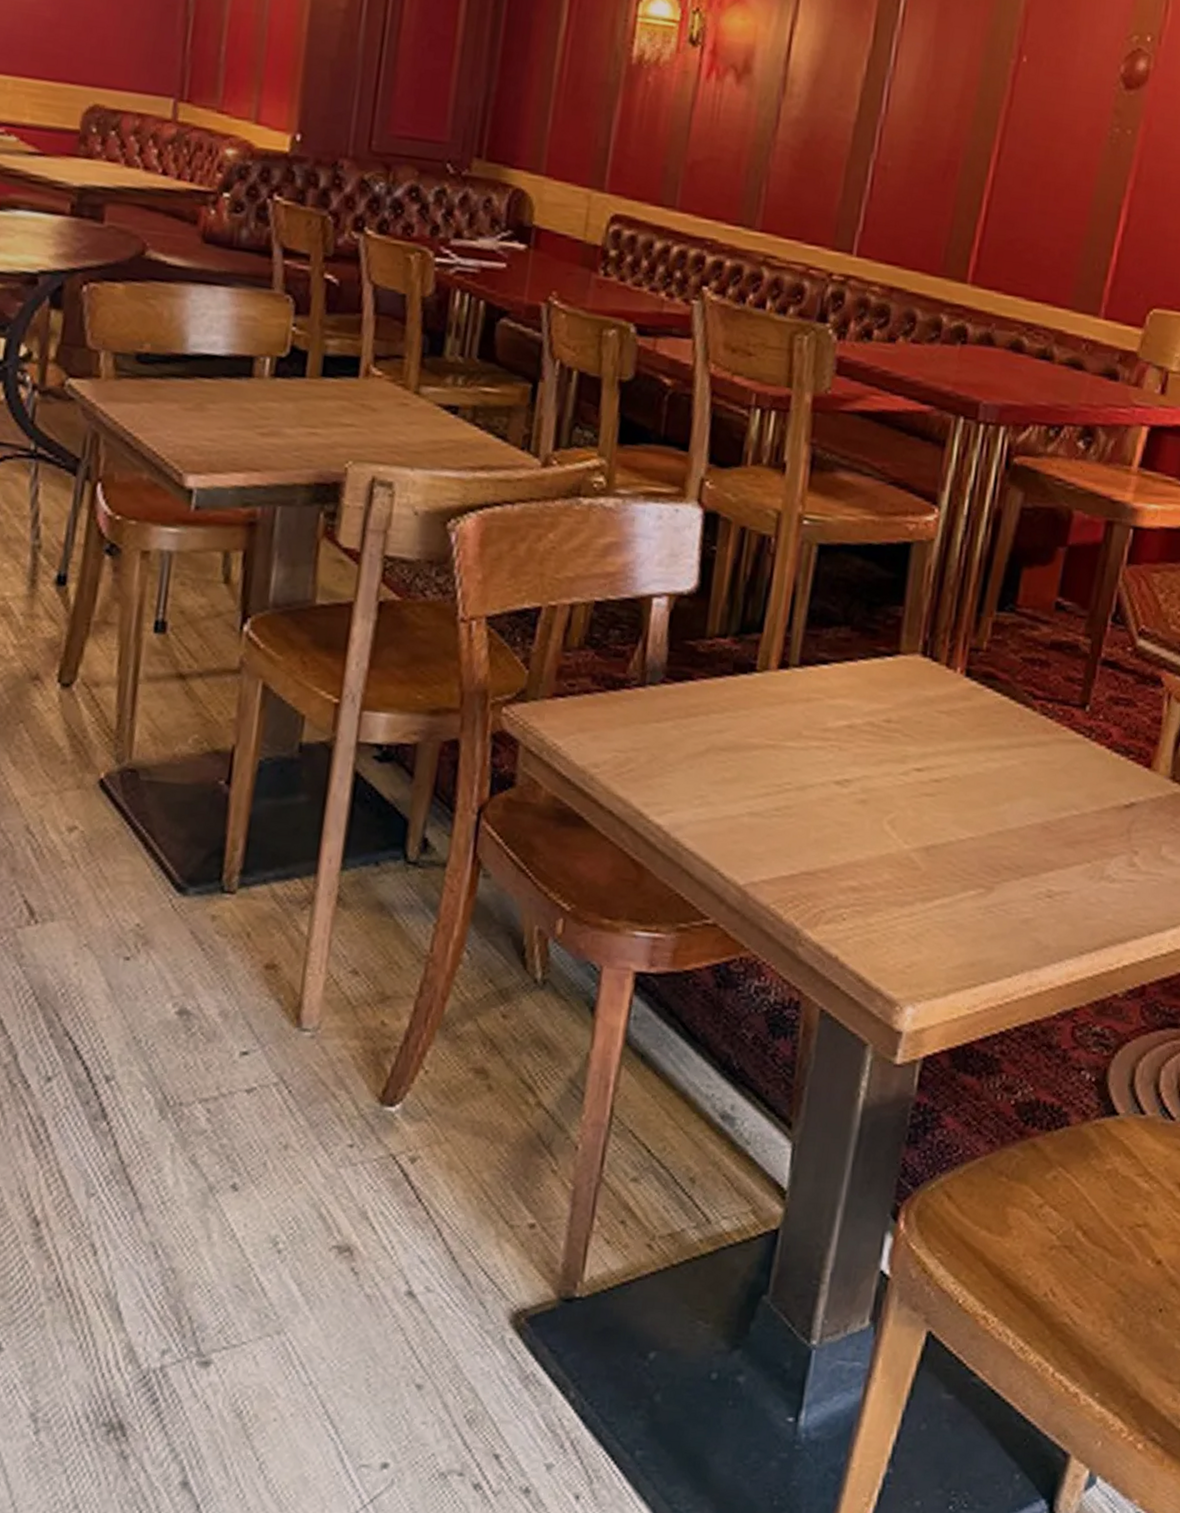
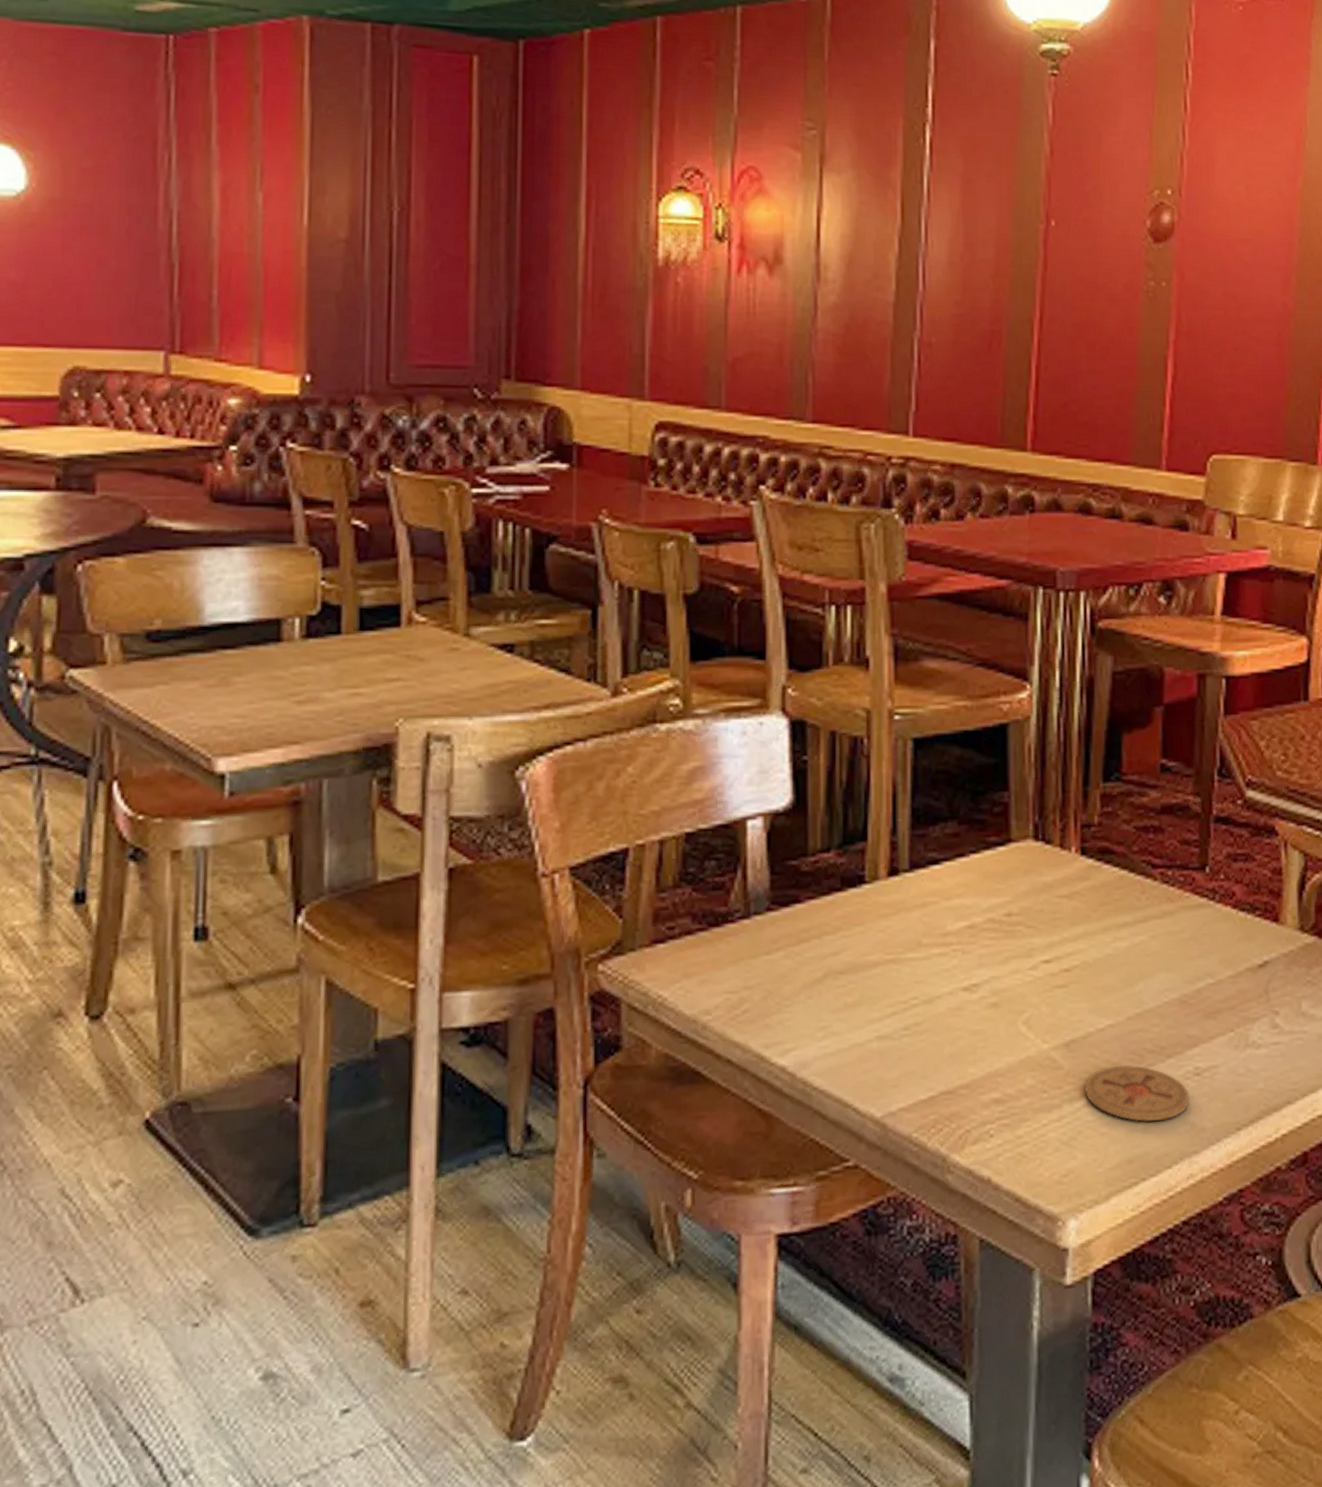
coaster: none [937,875,1039,933] -> present [1083,1065,1190,1122]

